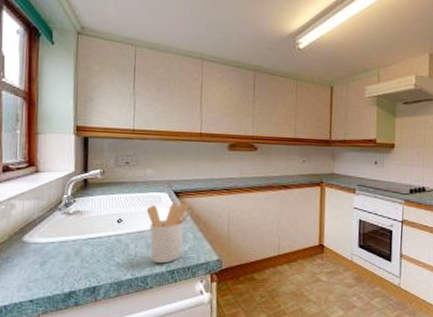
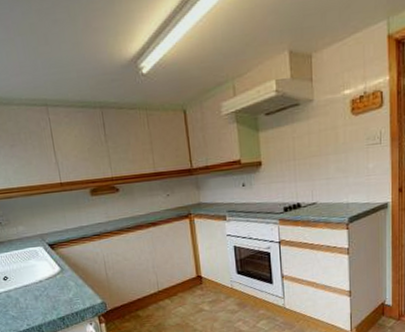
utensil holder: present [146,202,191,264] -> none [26,253,68,313]

